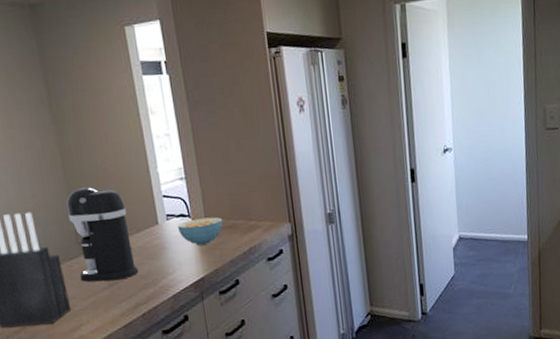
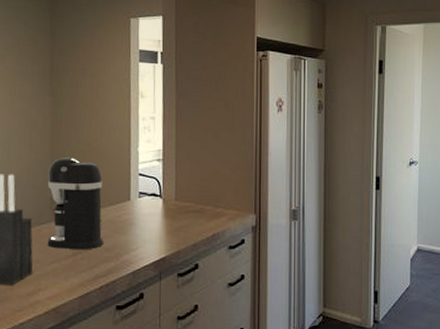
cereal bowl: present [177,217,223,245] -> none [148,200,192,225]

